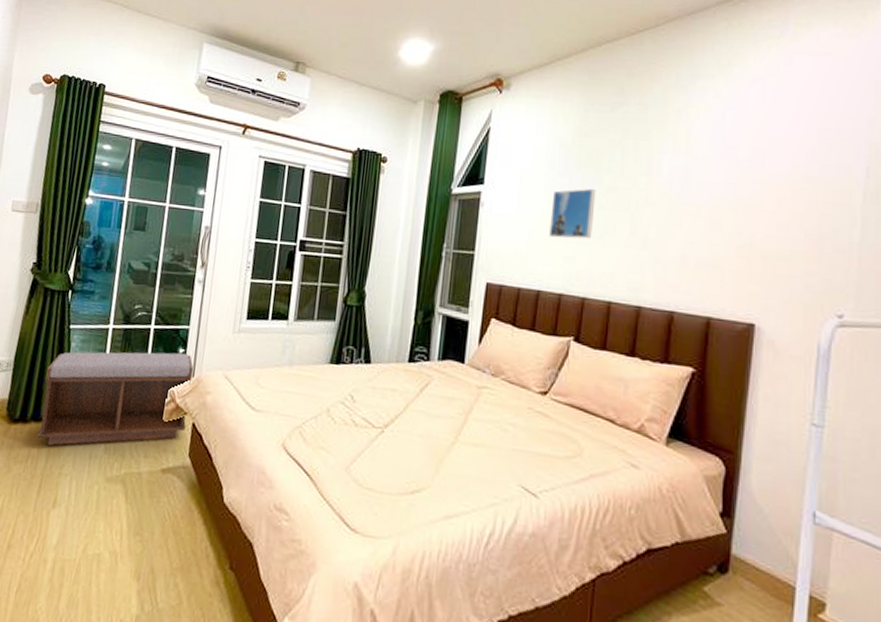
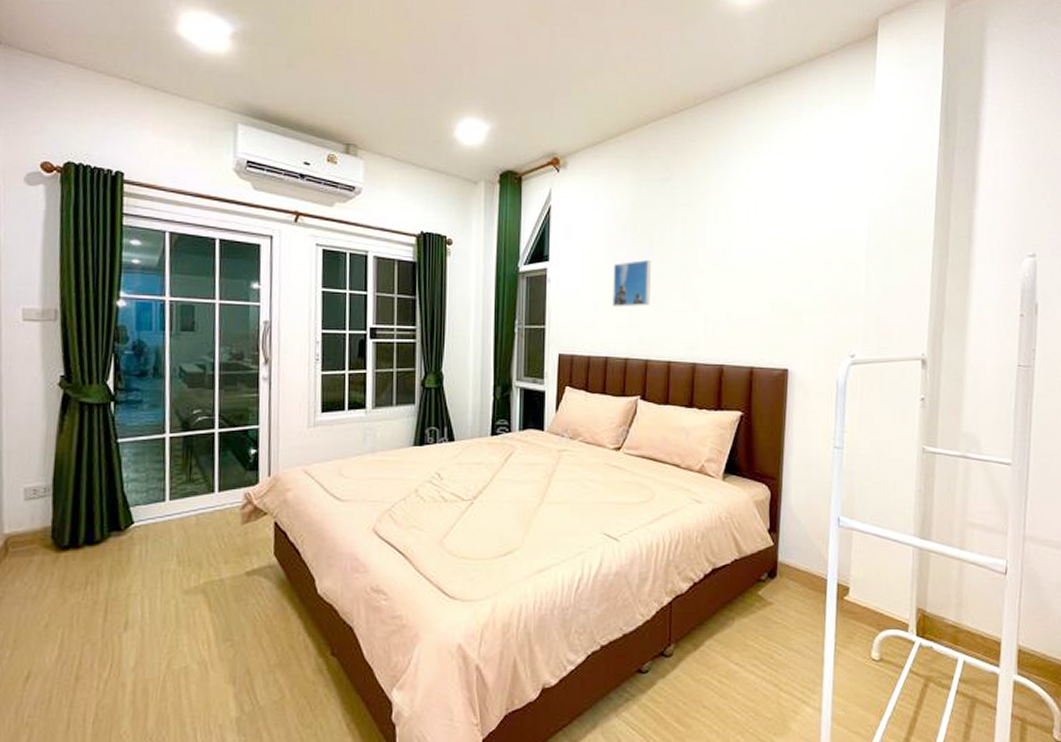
bench: present [38,351,194,446] -> none [95,453,269,569]

